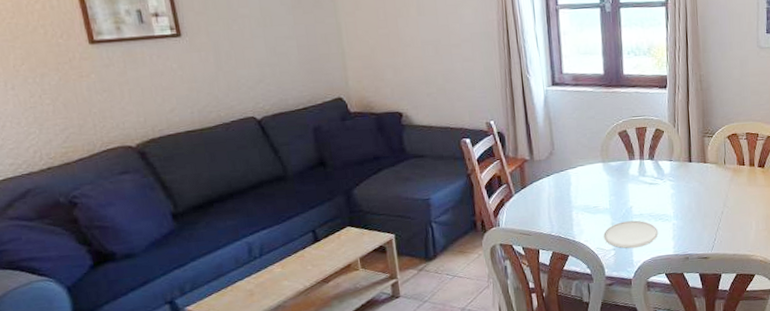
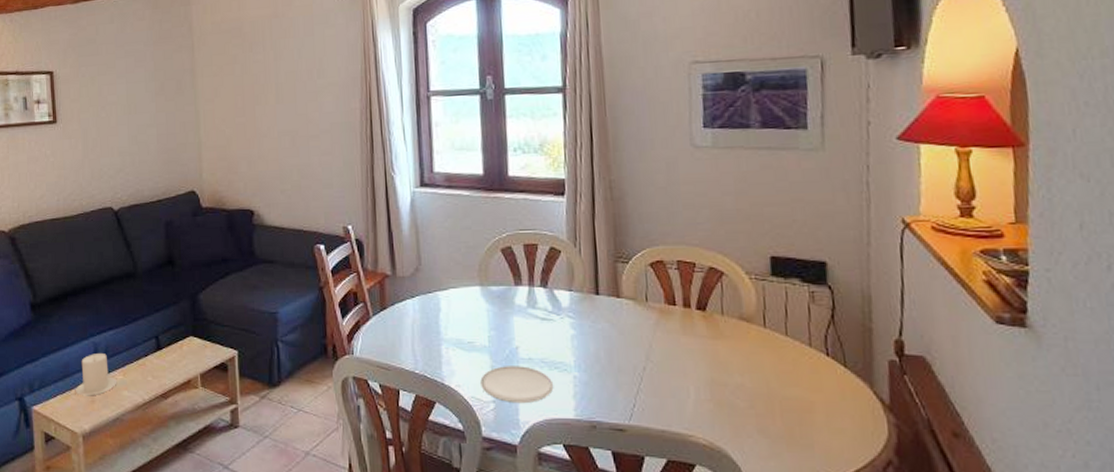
candle: none [231,250,276,291] -> present [75,352,117,396]

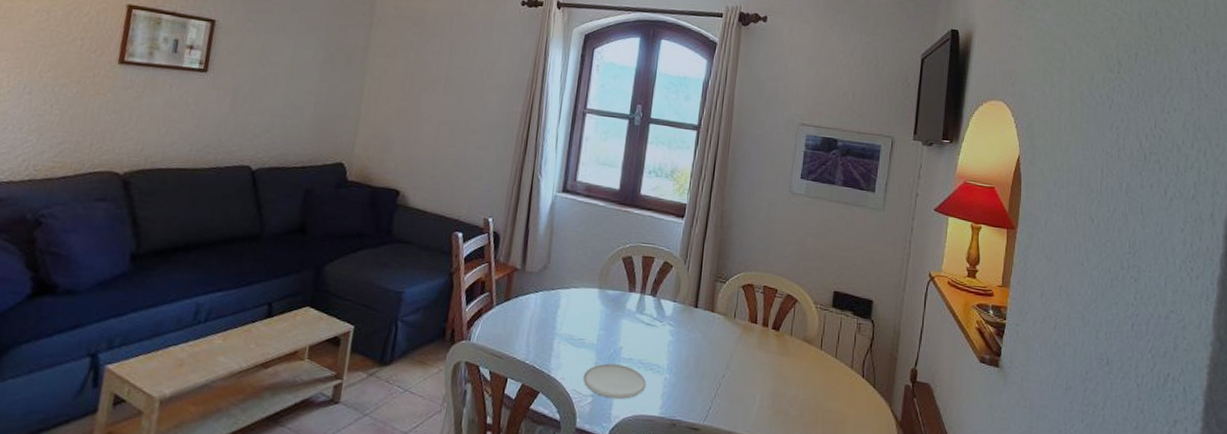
candle: present [75,352,117,396] -> none [162,313,215,359]

